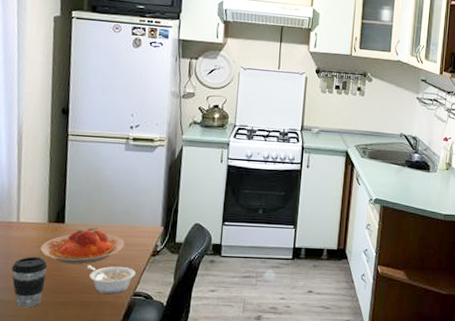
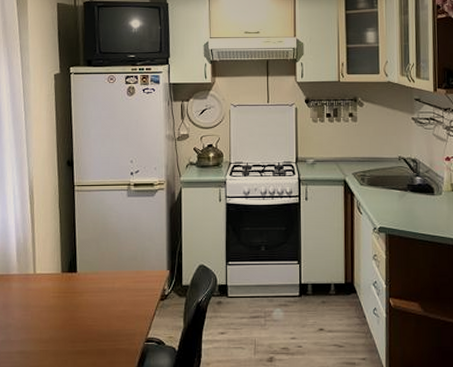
coffee cup: present [12,256,48,308] -> none [32,306,64,358]
plate: present [40,227,124,264] -> none [56,274,134,312]
legume: present [86,266,136,294] -> none [100,313,146,340]

